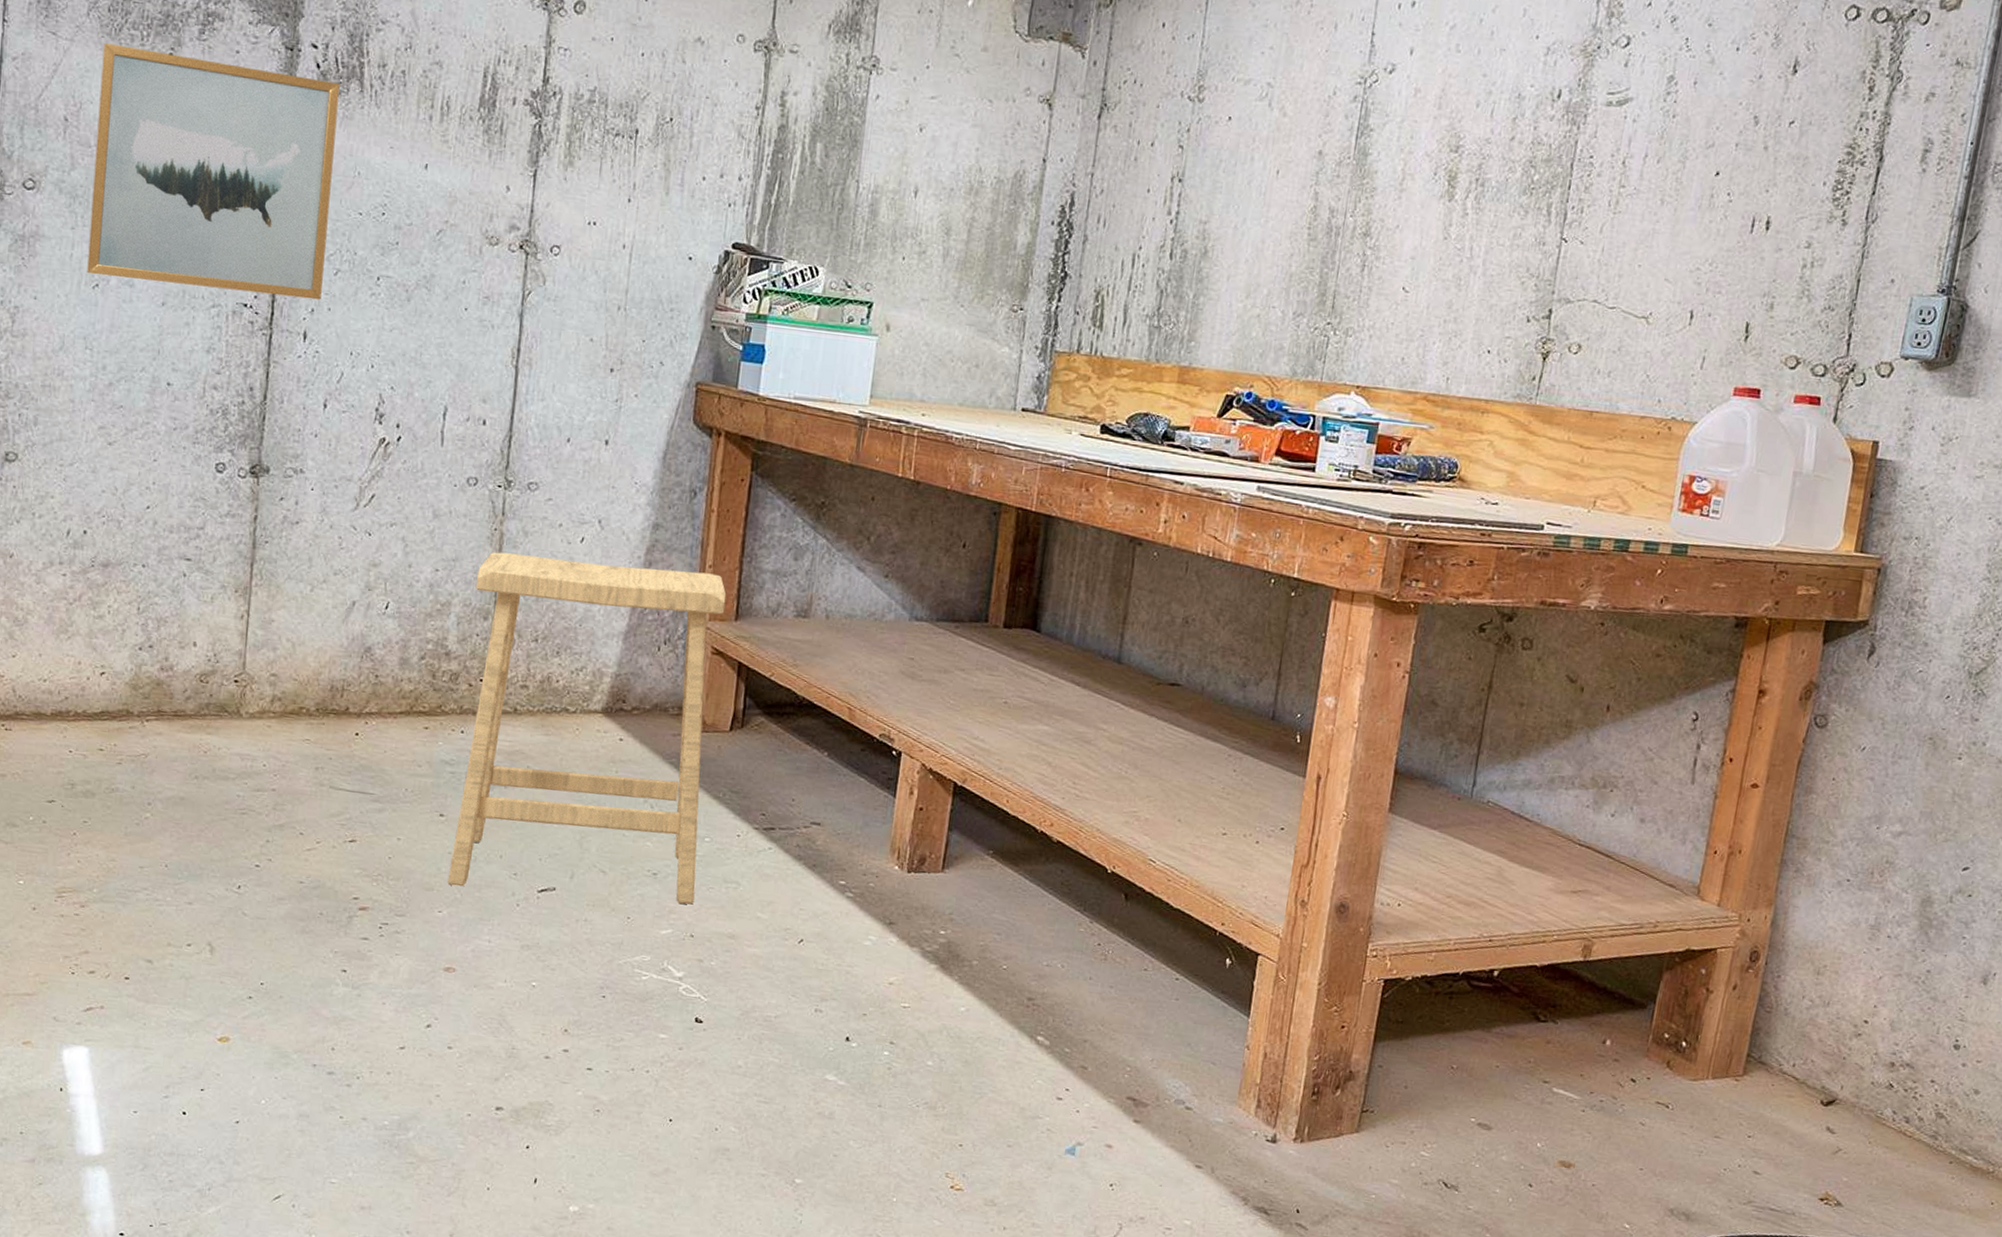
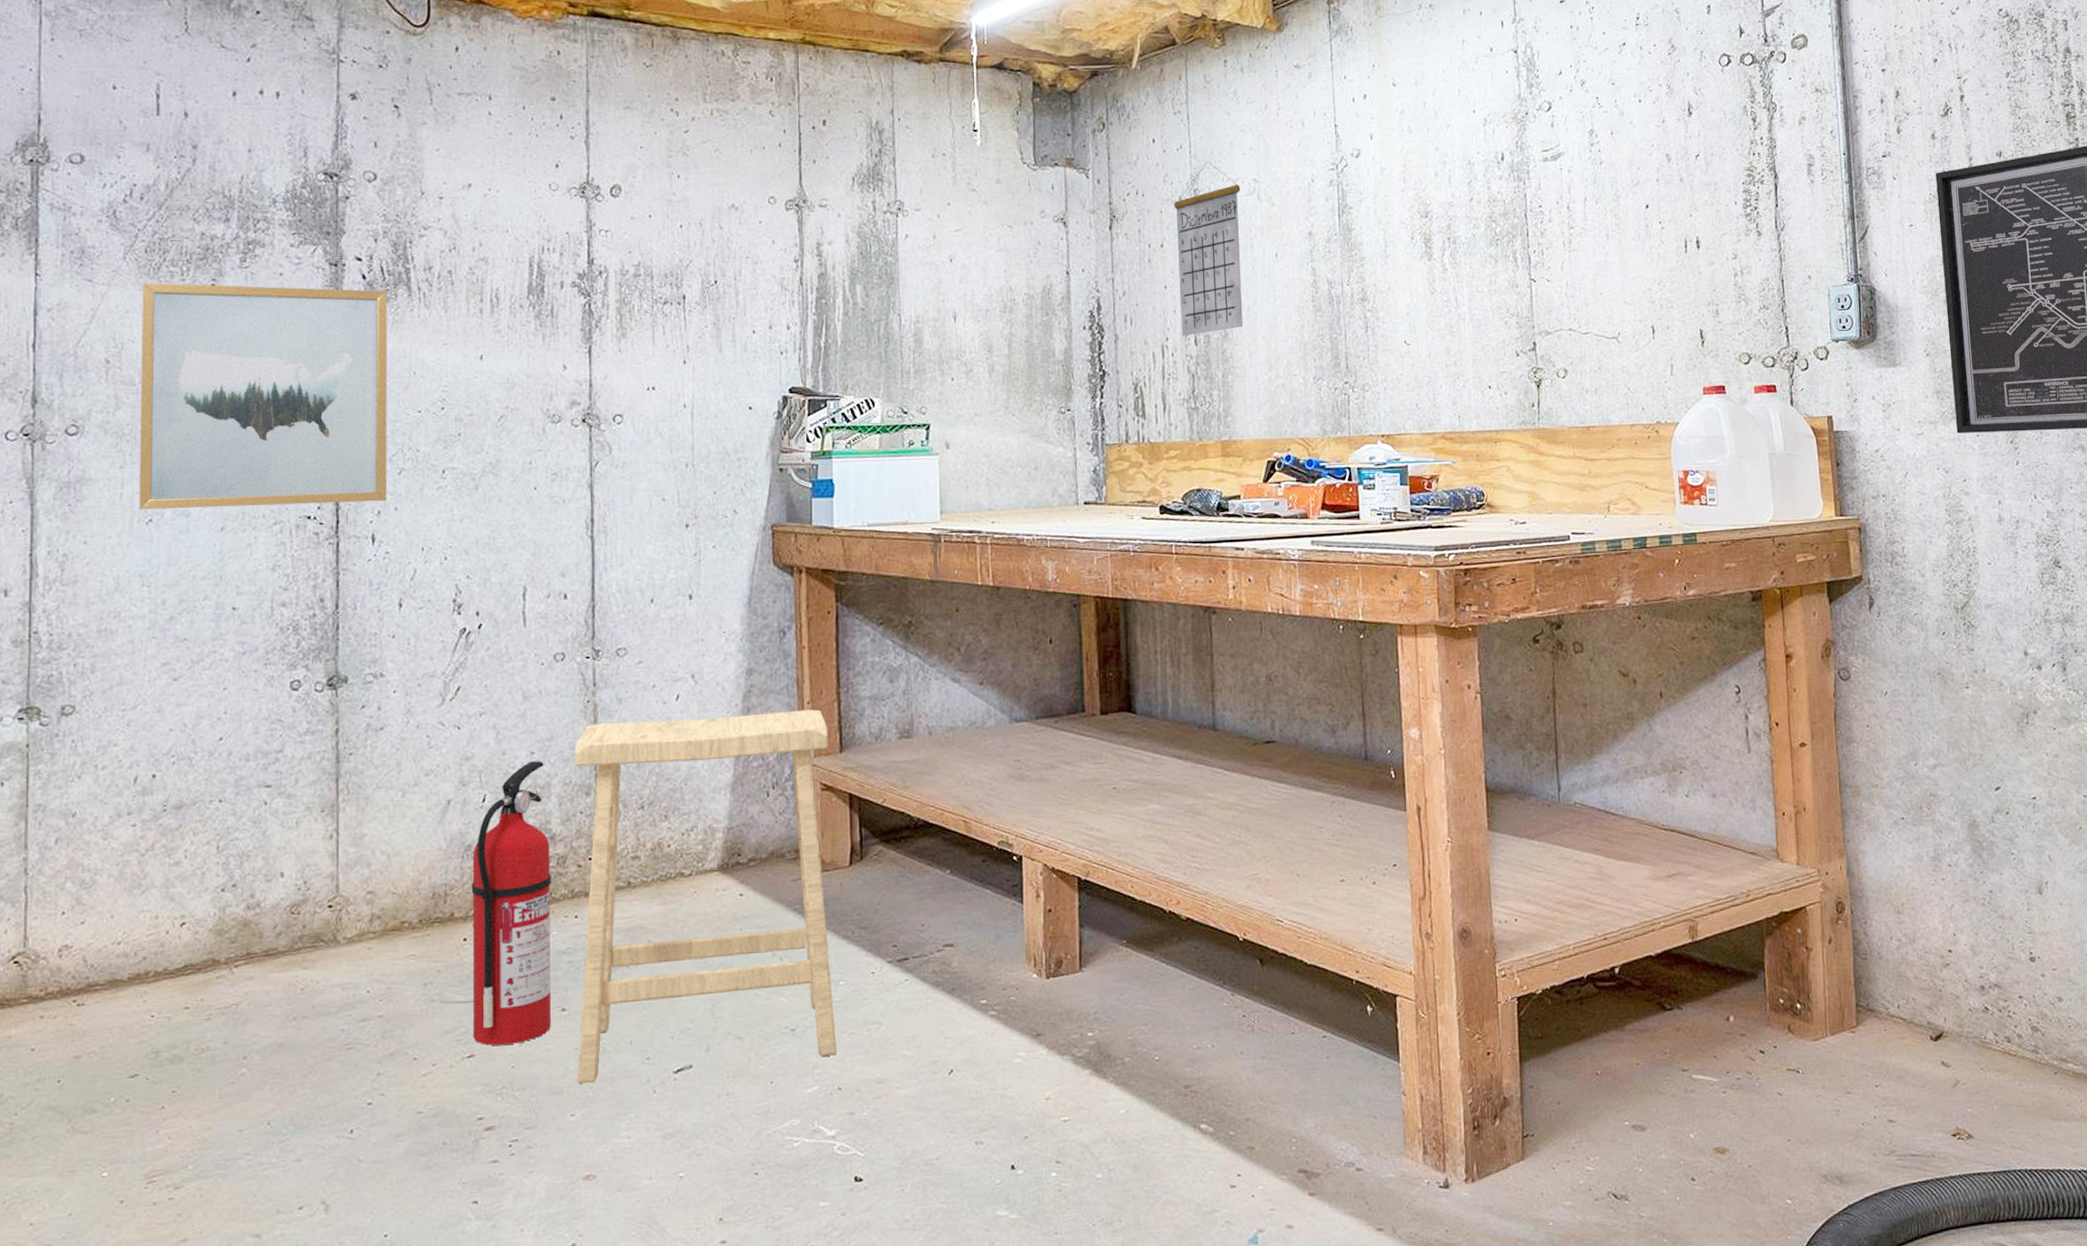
fire extinguisher: none [355,578,447,838] -> present [471,761,551,1046]
calendar: none [1156,56,1252,248] -> present [1174,161,1243,336]

